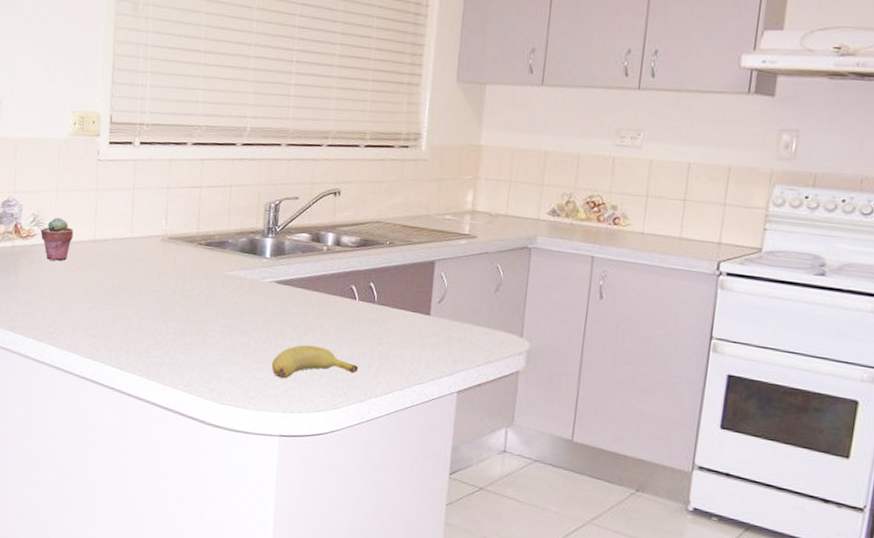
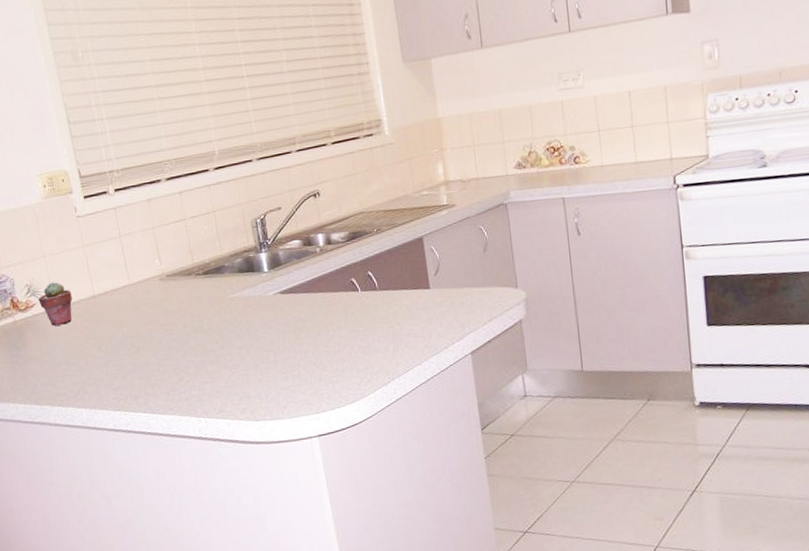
banana: present [271,345,359,379] -> none [294,343,377,383]

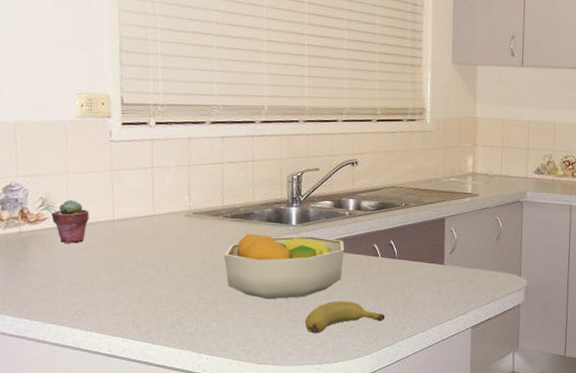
fruit bowl: none [203,279,324,354] -> present [224,233,344,300]
banana: none [294,343,377,383] -> present [304,301,385,334]

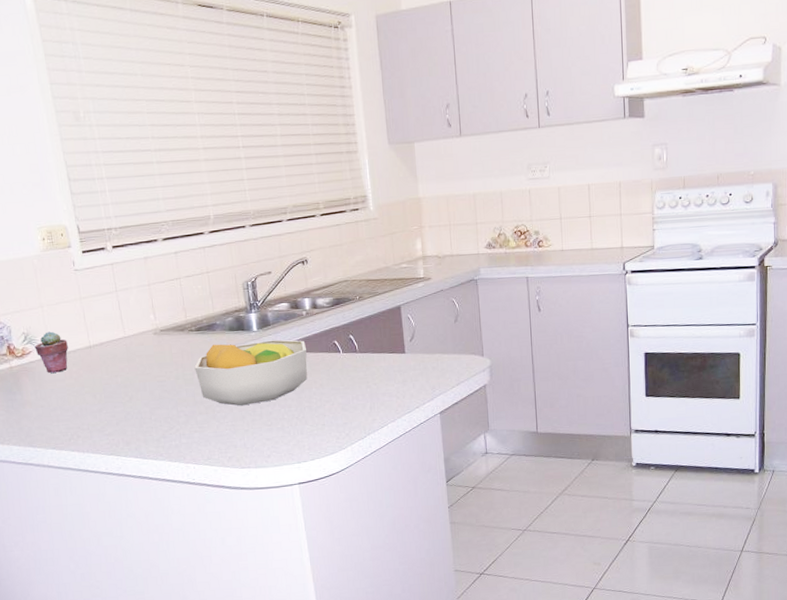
banana: present [304,301,385,334] -> none [278,399,355,434]

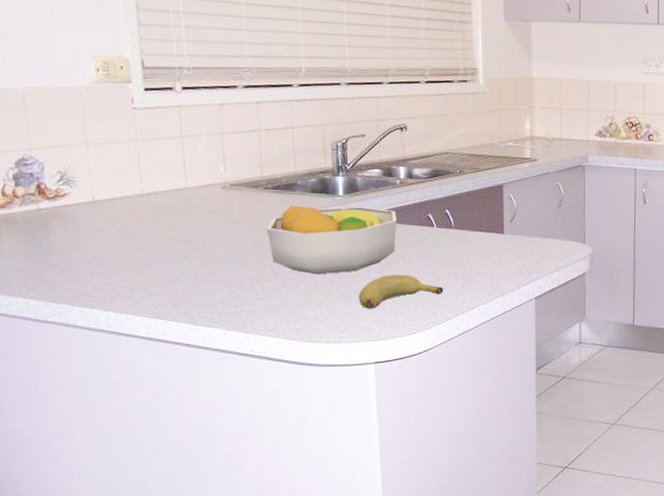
potted succulent: present [35,331,68,373] -> none [72,173,115,220]
banana: none [278,399,355,434] -> present [358,274,444,309]

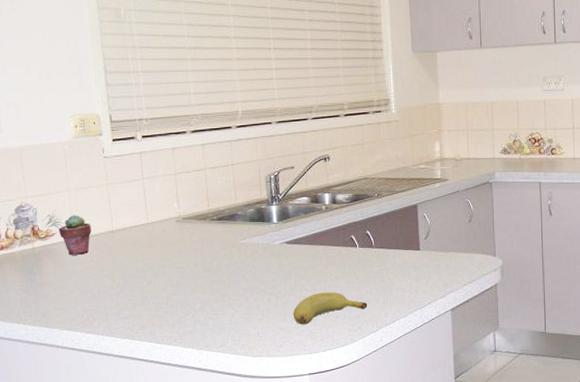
potted succulent: none [72,173,115,220] -> present [58,215,91,255]
fruit bowl: present [266,205,397,275] -> none [214,232,324,295]

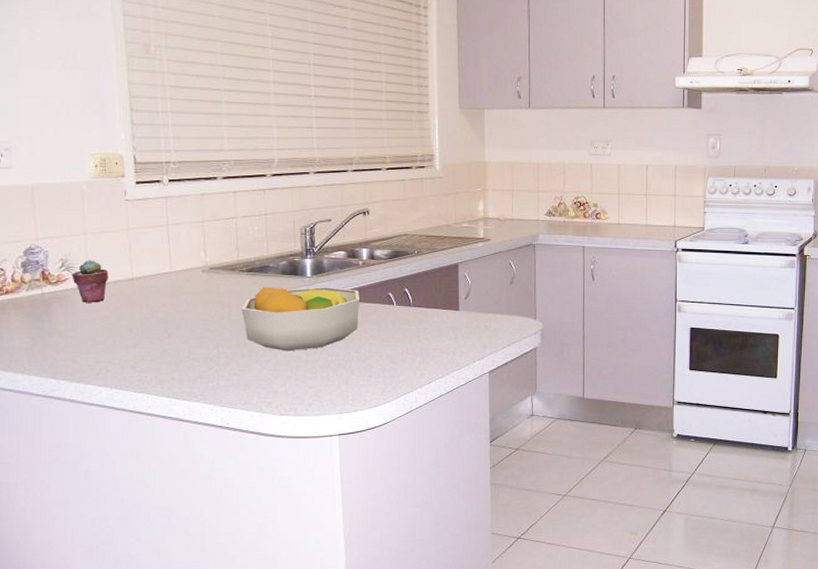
fruit bowl: none [214,232,324,295] -> present [241,286,359,351]
banana: present [293,292,368,325] -> none [324,350,403,383]

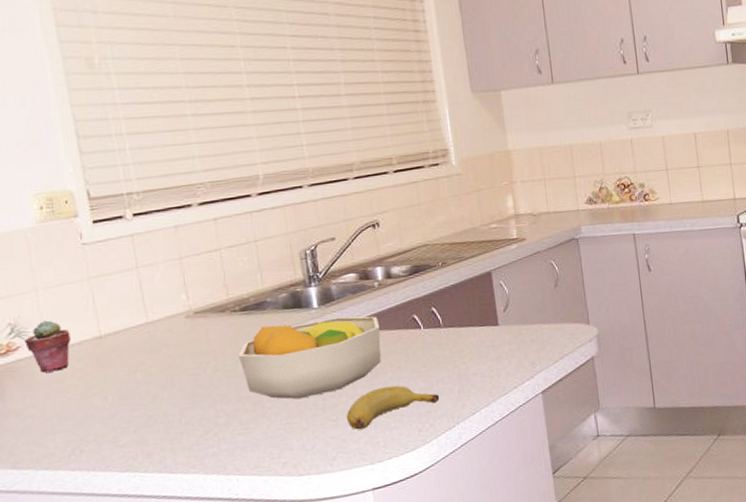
banana: none [324,350,403,383] -> present [346,385,440,430]

